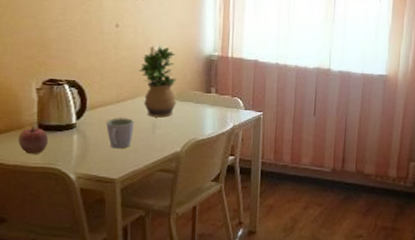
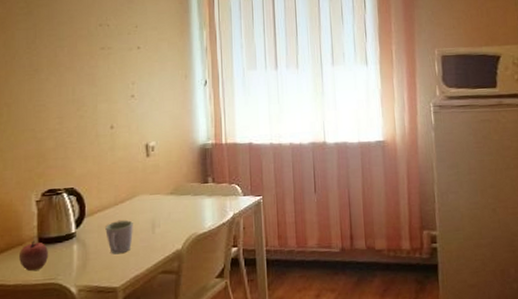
potted plant: present [139,46,177,118] -> none [135,141,174,216]

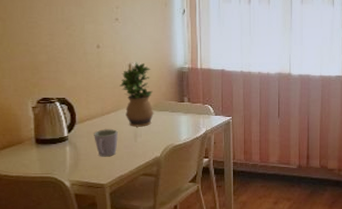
apple: present [19,242,48,271] -> none [20,142,44,165]
potted plant: none [135,141,174,216] -> present [119,62,154,127]

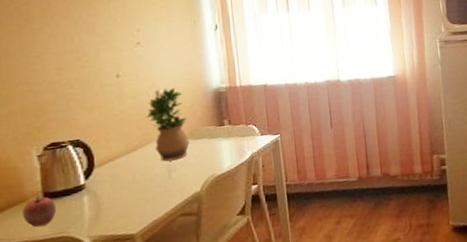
apple: none [20,142,44,165] -> present [23,197,56,227]
mug: present [94,129,118,157] -> none [118,167,148,202]

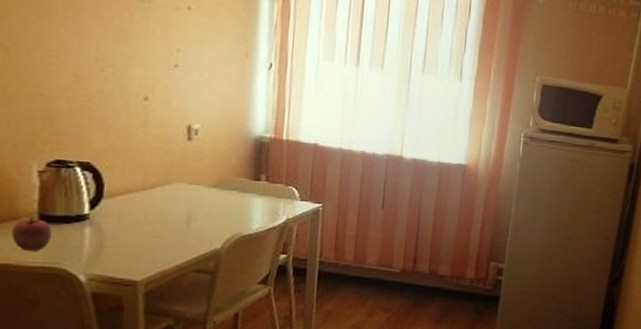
potted plant: present [146,88,190,162] -> none [172,124,218,209]

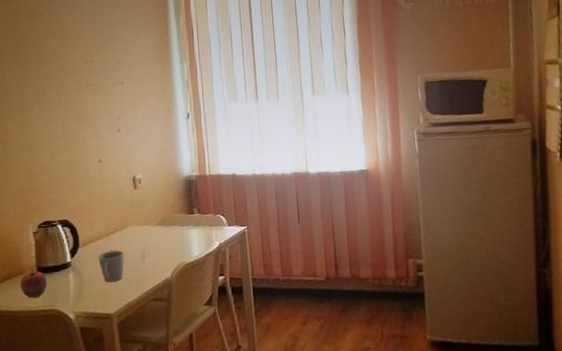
mug: none [128,208,164,245] -> present [98,250,125,283]

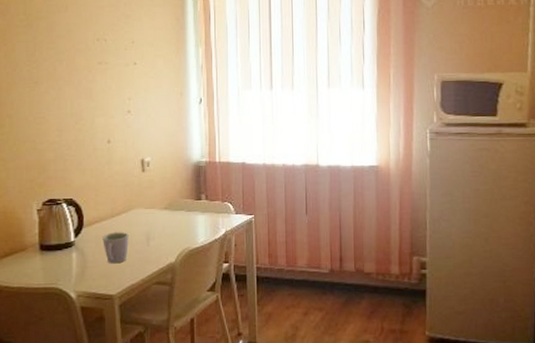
apple: present [20,271,47,298] -> none [22,248,49,275]

